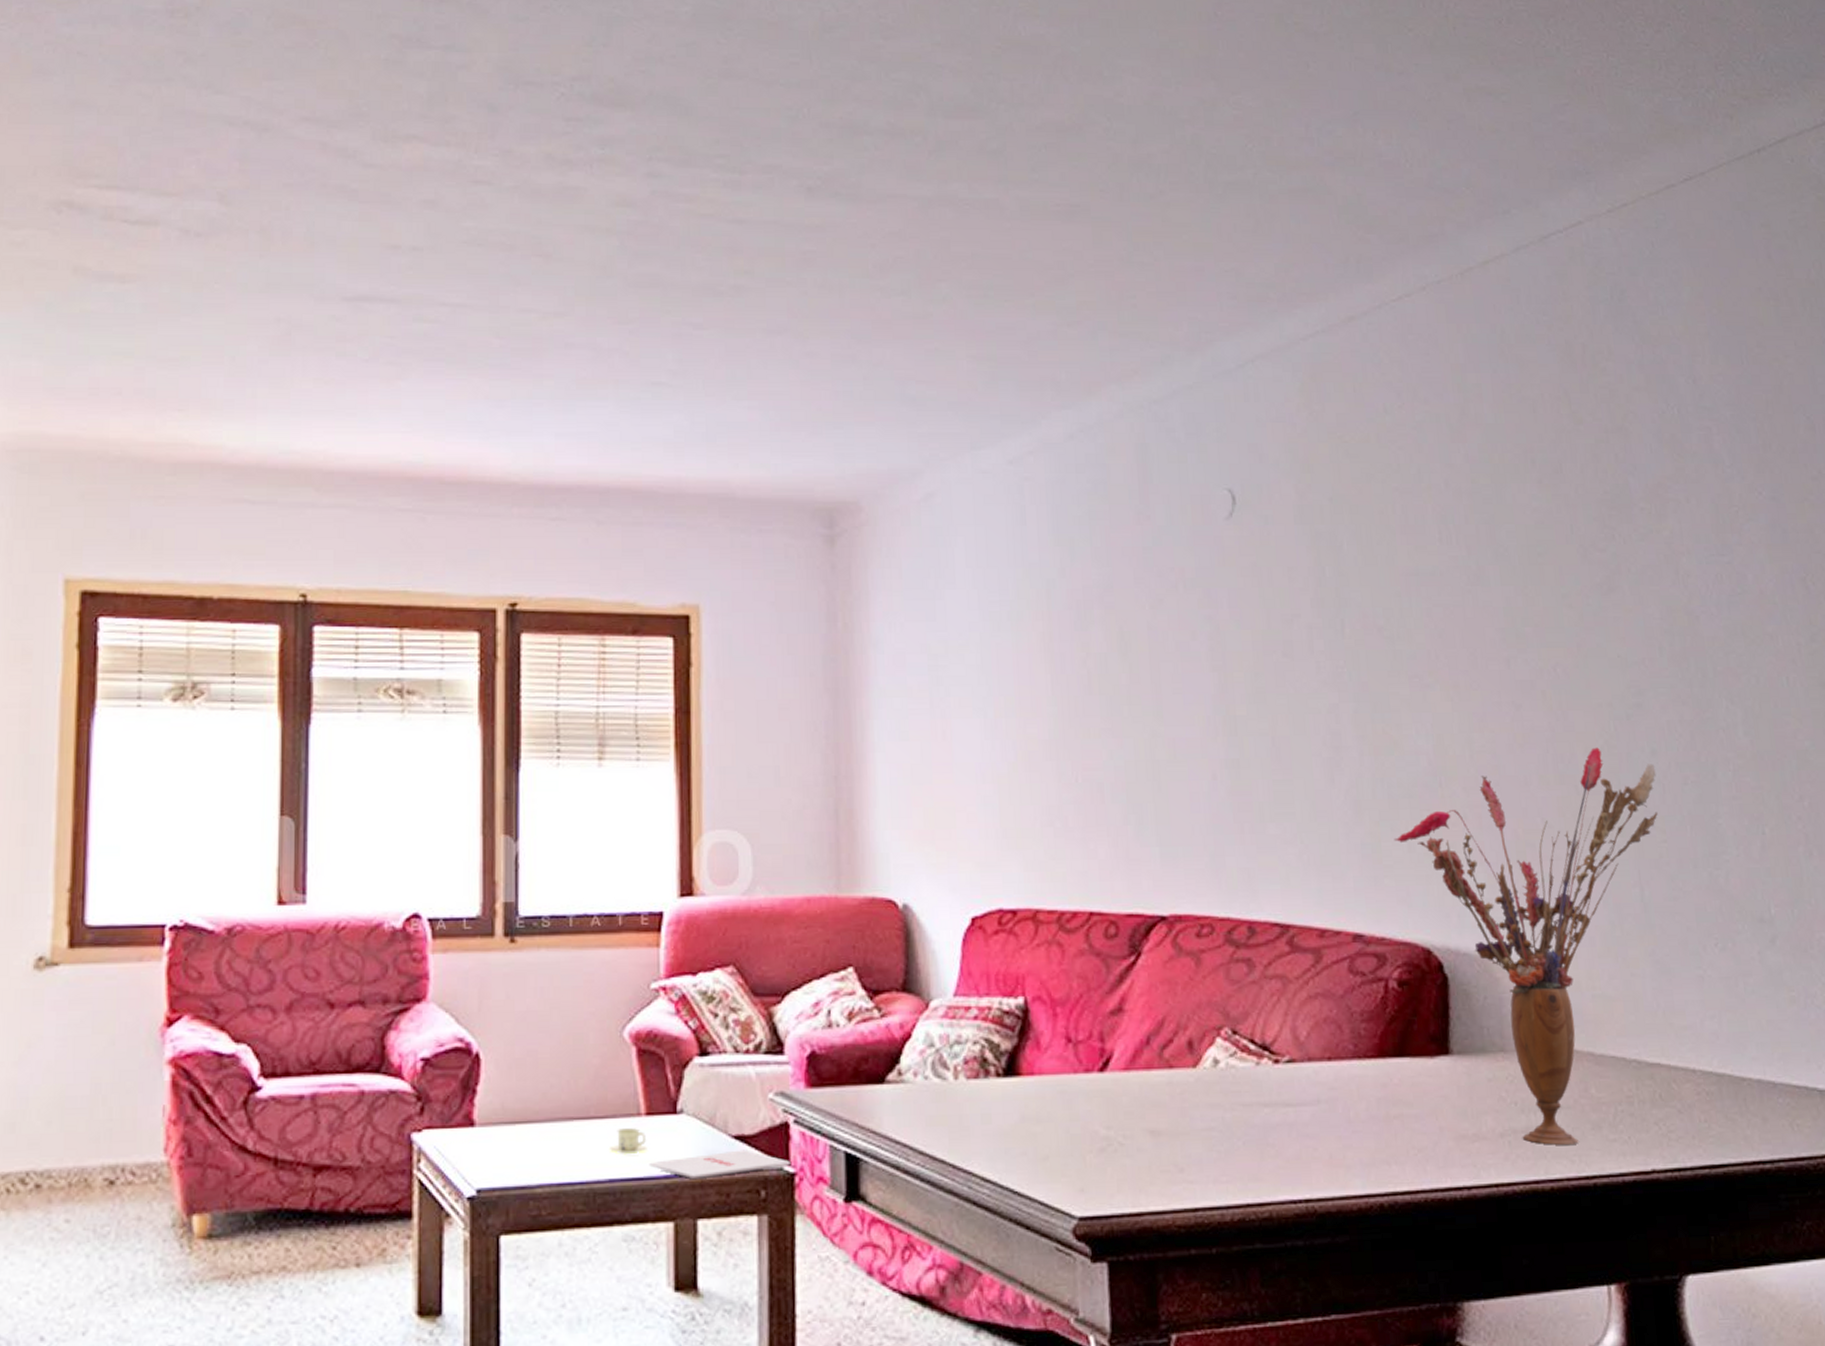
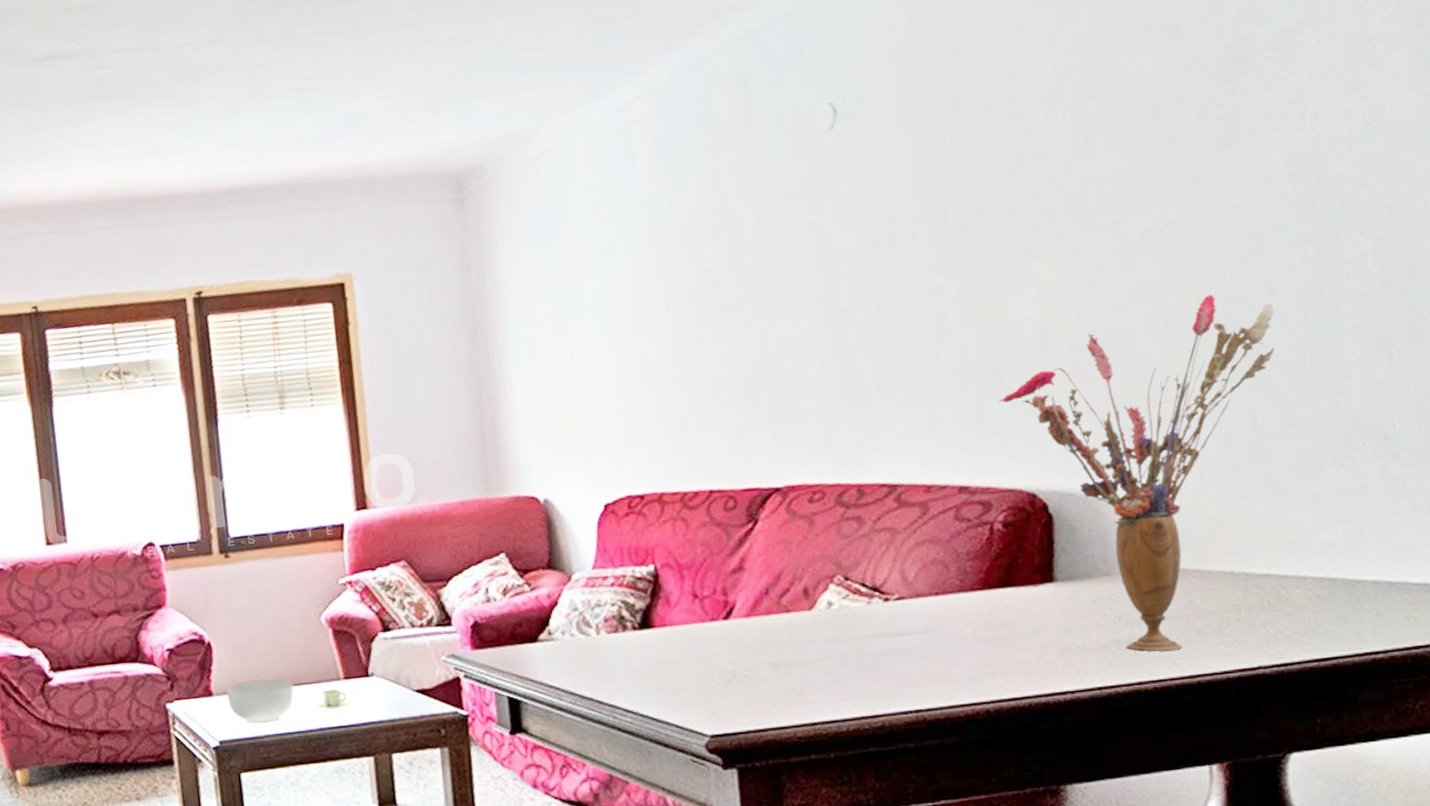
bowl: none [492,1109,581,1168] -> present [225,679,294,724]
magazine: present [649,1150,790,1180] -> none [350,700,464,725]

